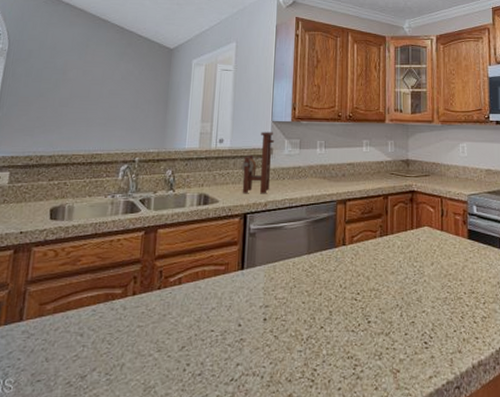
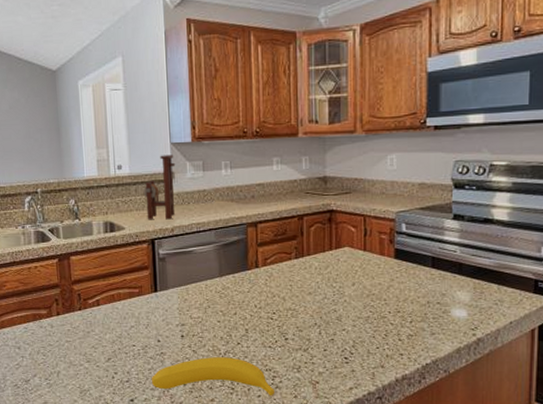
banana: none [226,343,355,388] -> present [151,357,274,395]

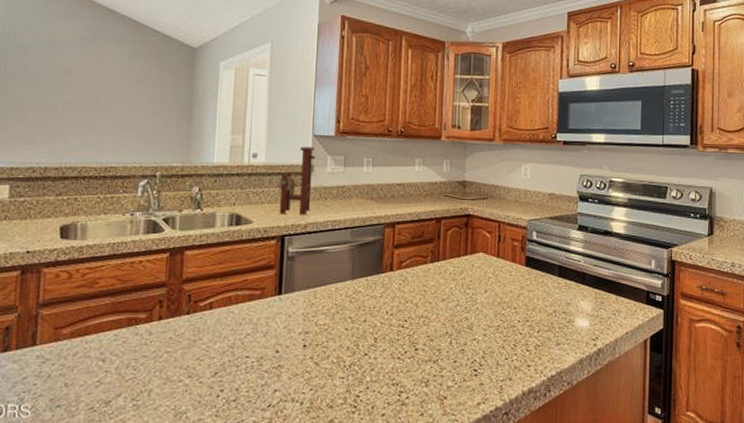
banana: present [151,357,274,395] -> none [263,370,400,414]

